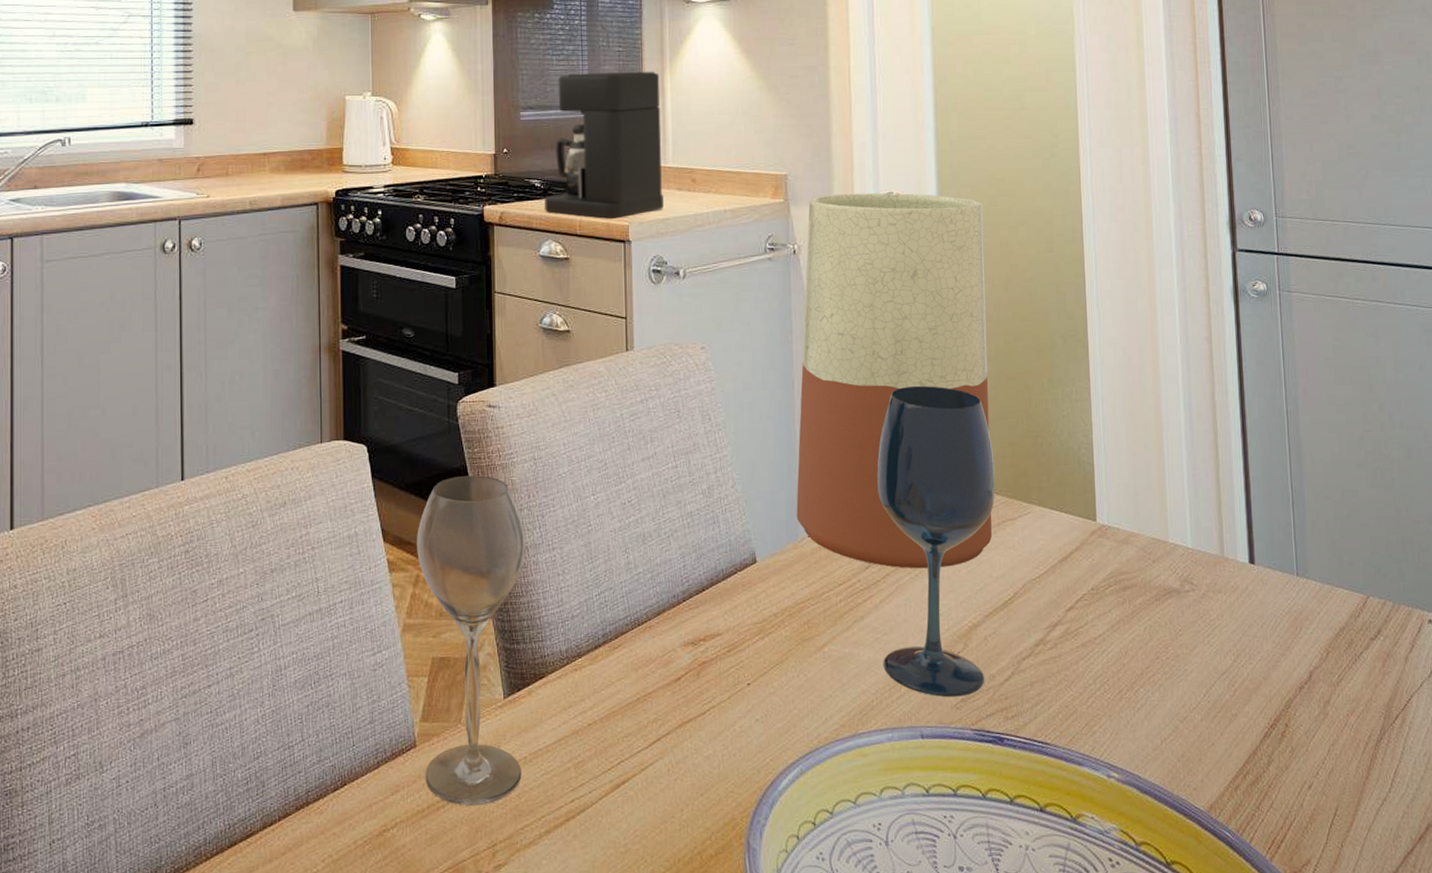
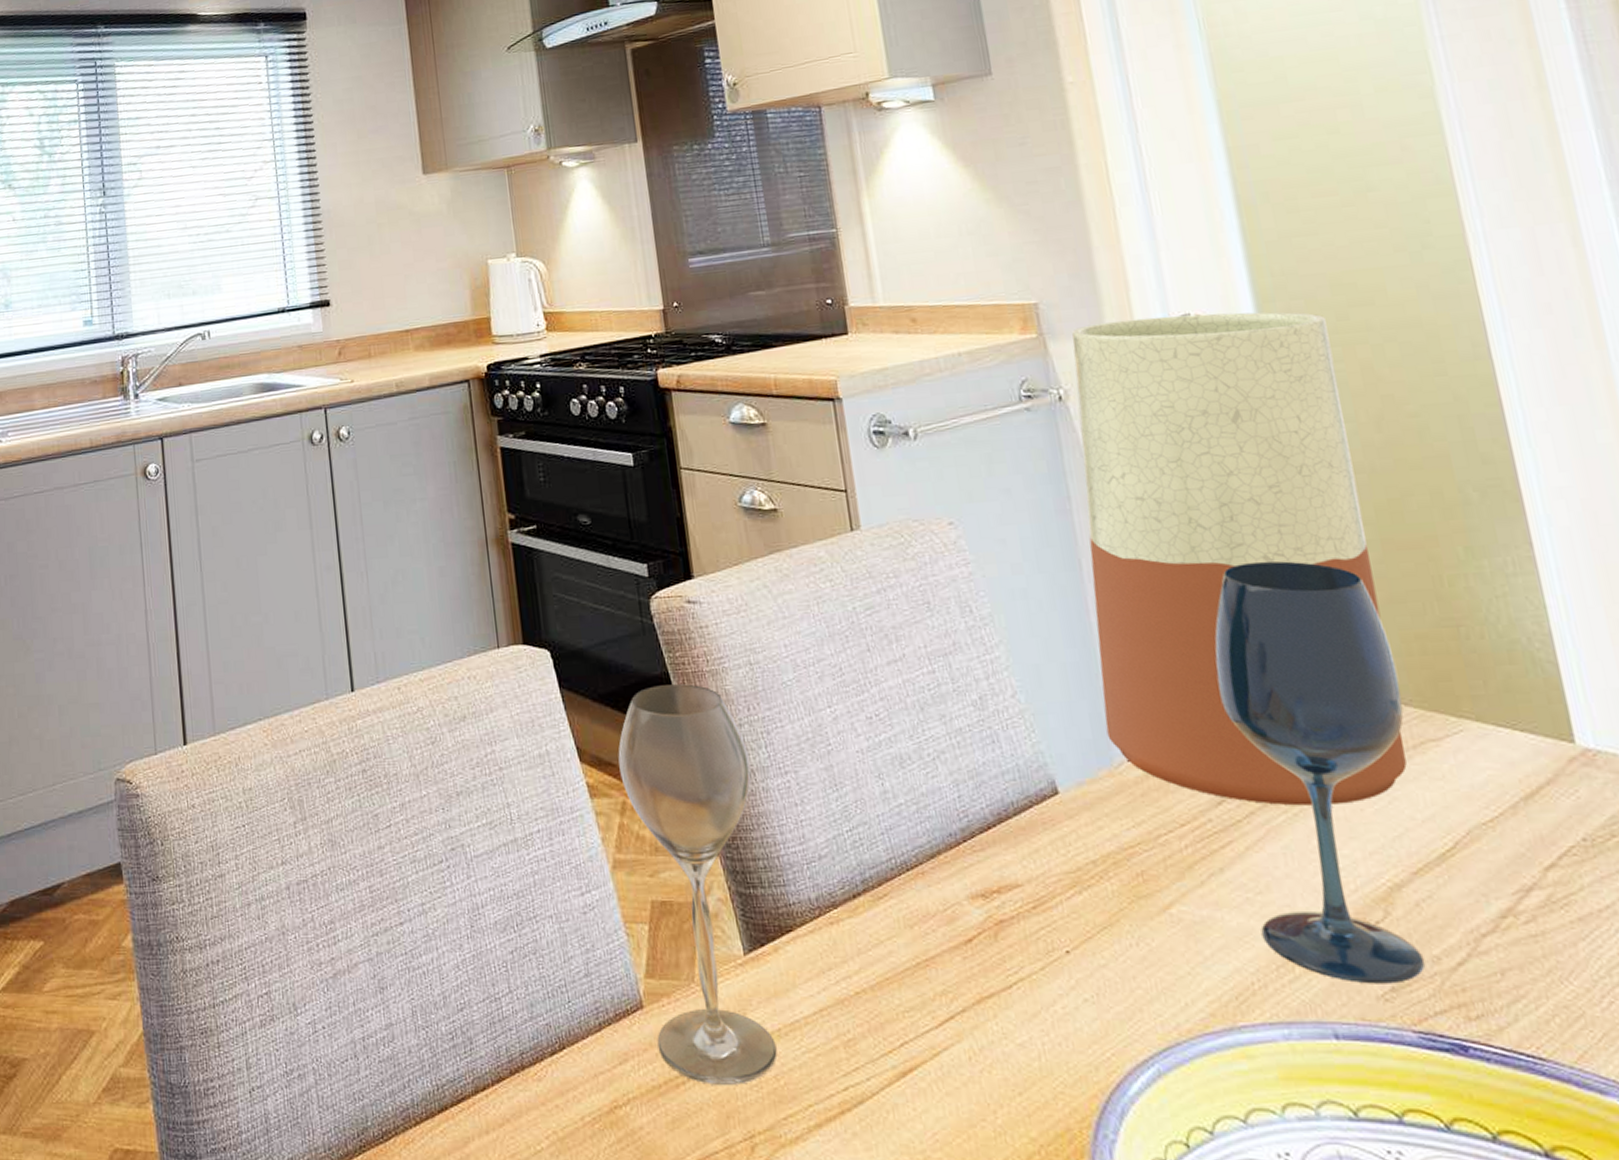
coffee maker: present [545,71,664,219] -> none [728,195,879,374]

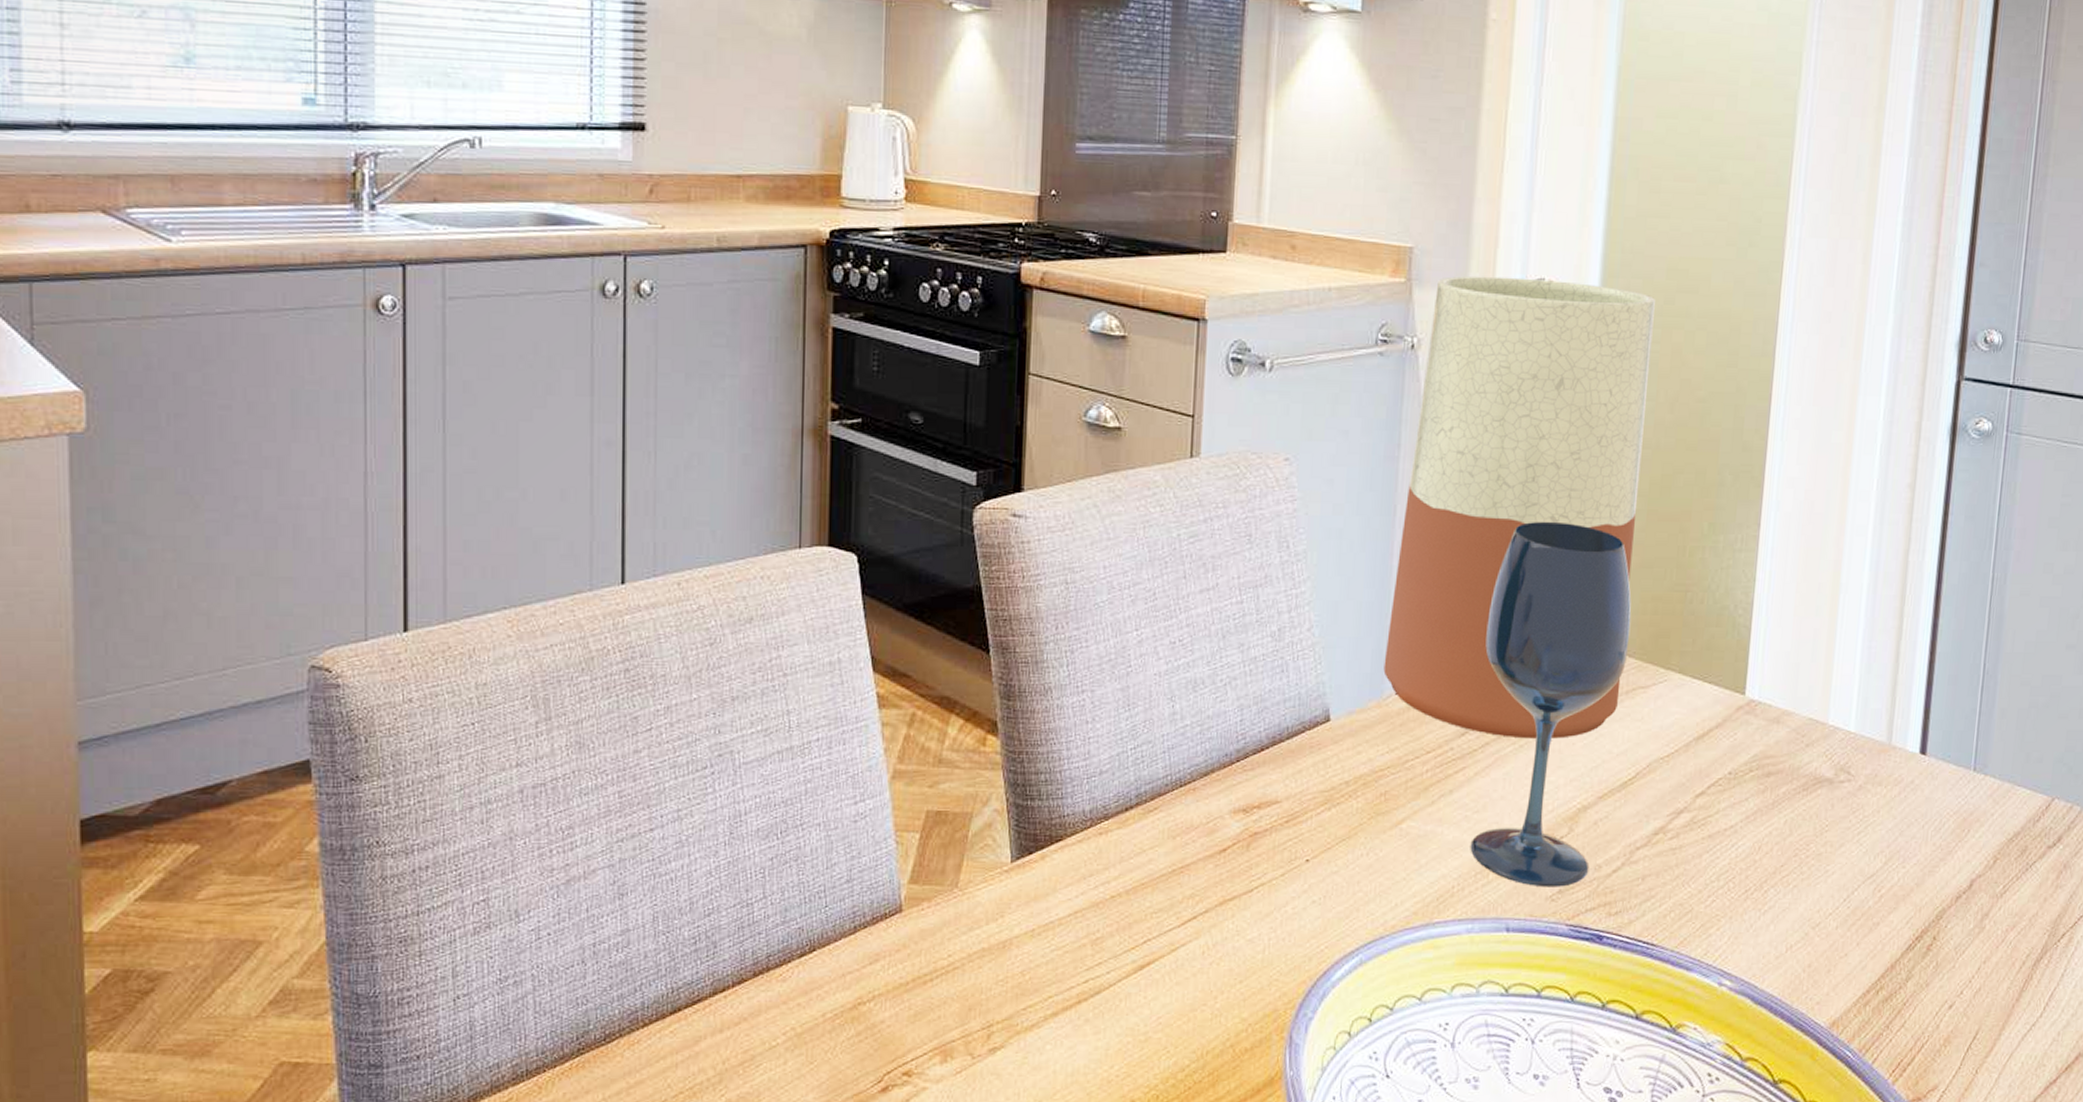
wineglass: present [618,684,778,1086] -> none [911,598,1049,982]

